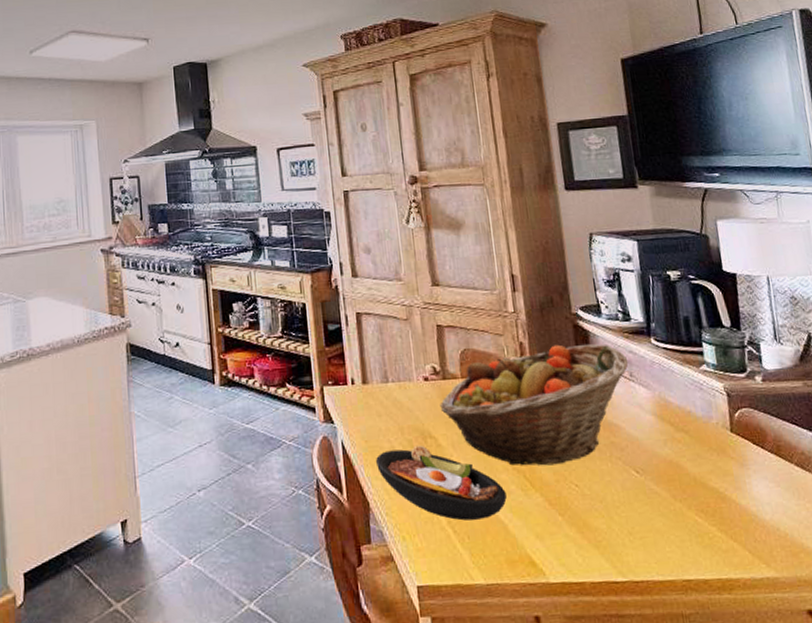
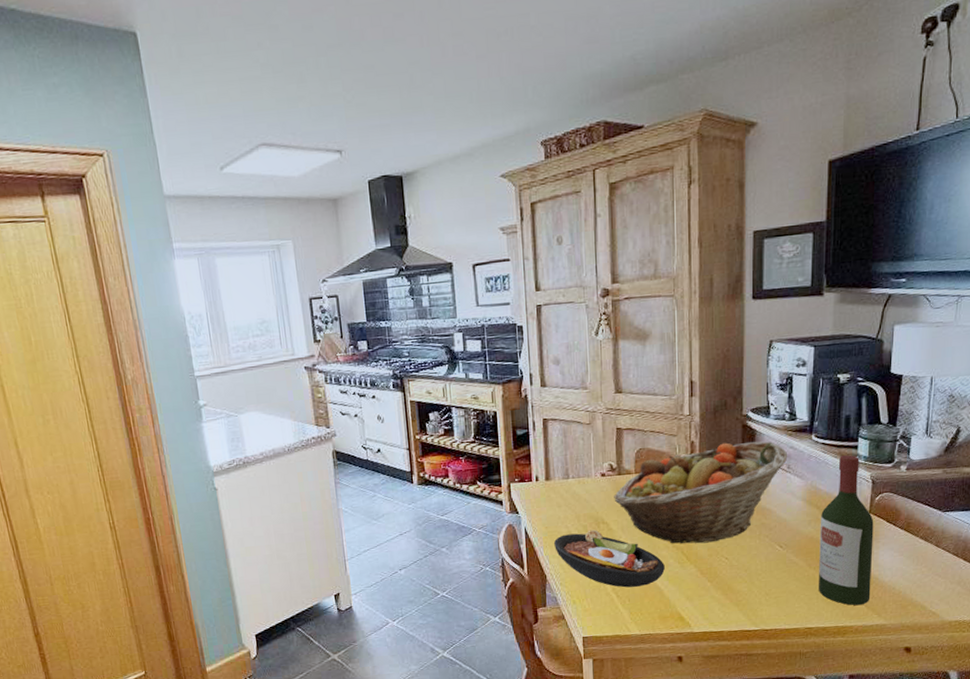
wine bottle: none [676,362,753,551] -> present [819,455,874,606]

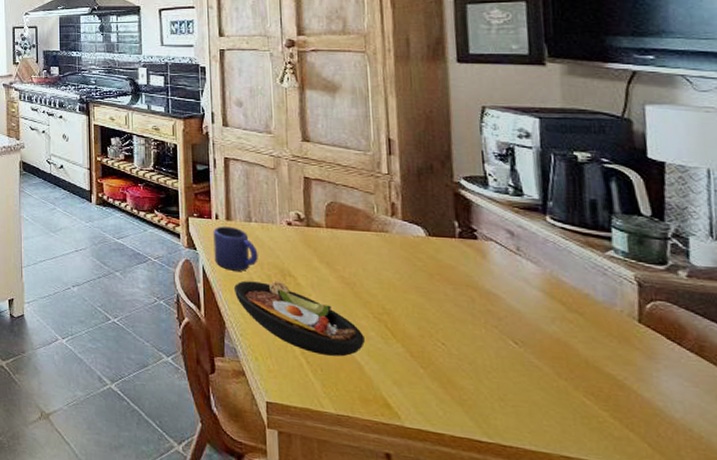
mug: none [534,486,575,528] -> present [213,226,258,271]
fruit basket: present [614,441,788,544] -> none [302,209,516,321]
wine bottle: present [819,455,874,606] -> none [568,246,655,443]

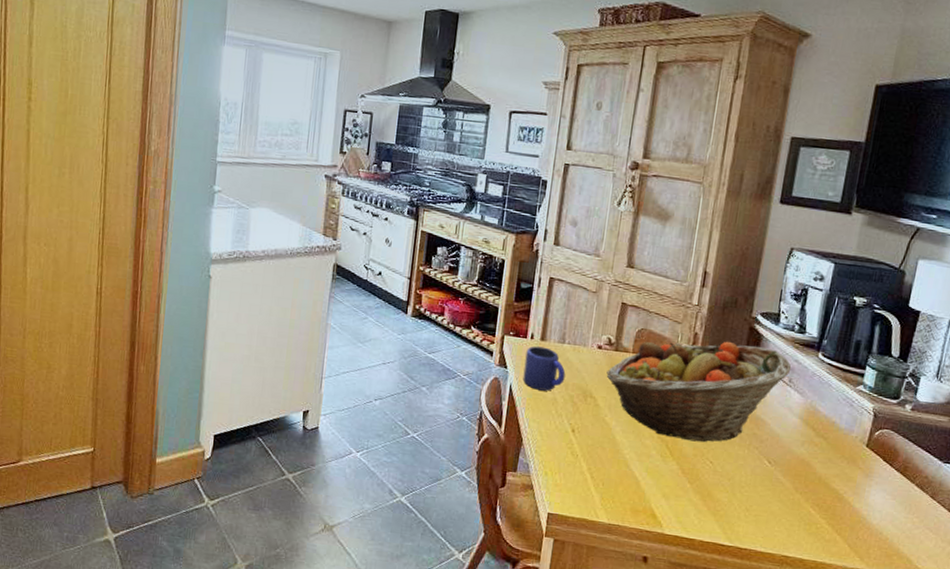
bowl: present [233,280,365,357] -> none [536,400,646,473]
fruit basket: none [302,209,516,321] -> present [606,341,792,442]

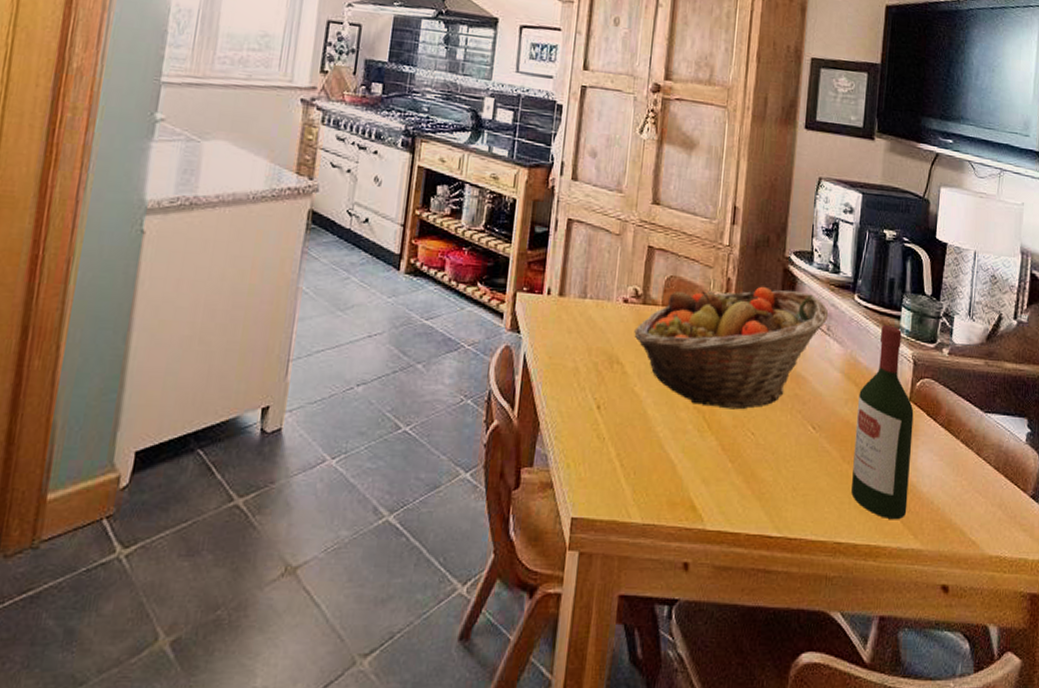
mug: present [522,346,566,391] -> none [538,303,588,359]
wine bottle: none [802,381,870,544] -> present [851,325,914,520]

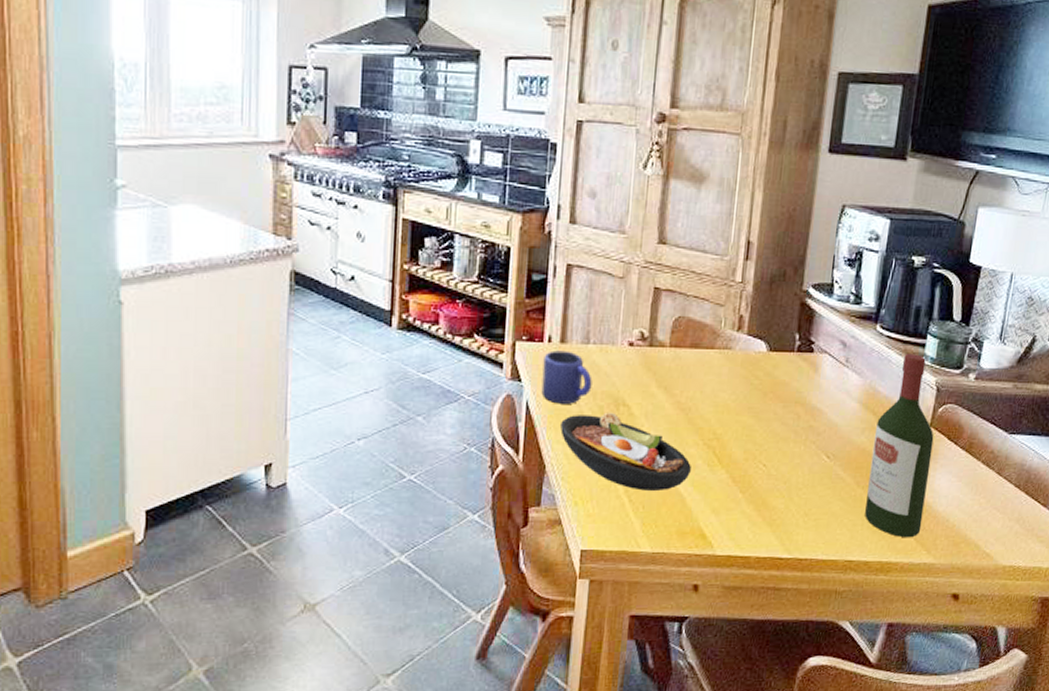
mug: none [538,303,588,359] -> present [541,350,592,404]
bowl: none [555,369,682,456] -> present [559,412,691,491]
fruit basket: present [634,286,829,410] -> none [640,321,848,444]

